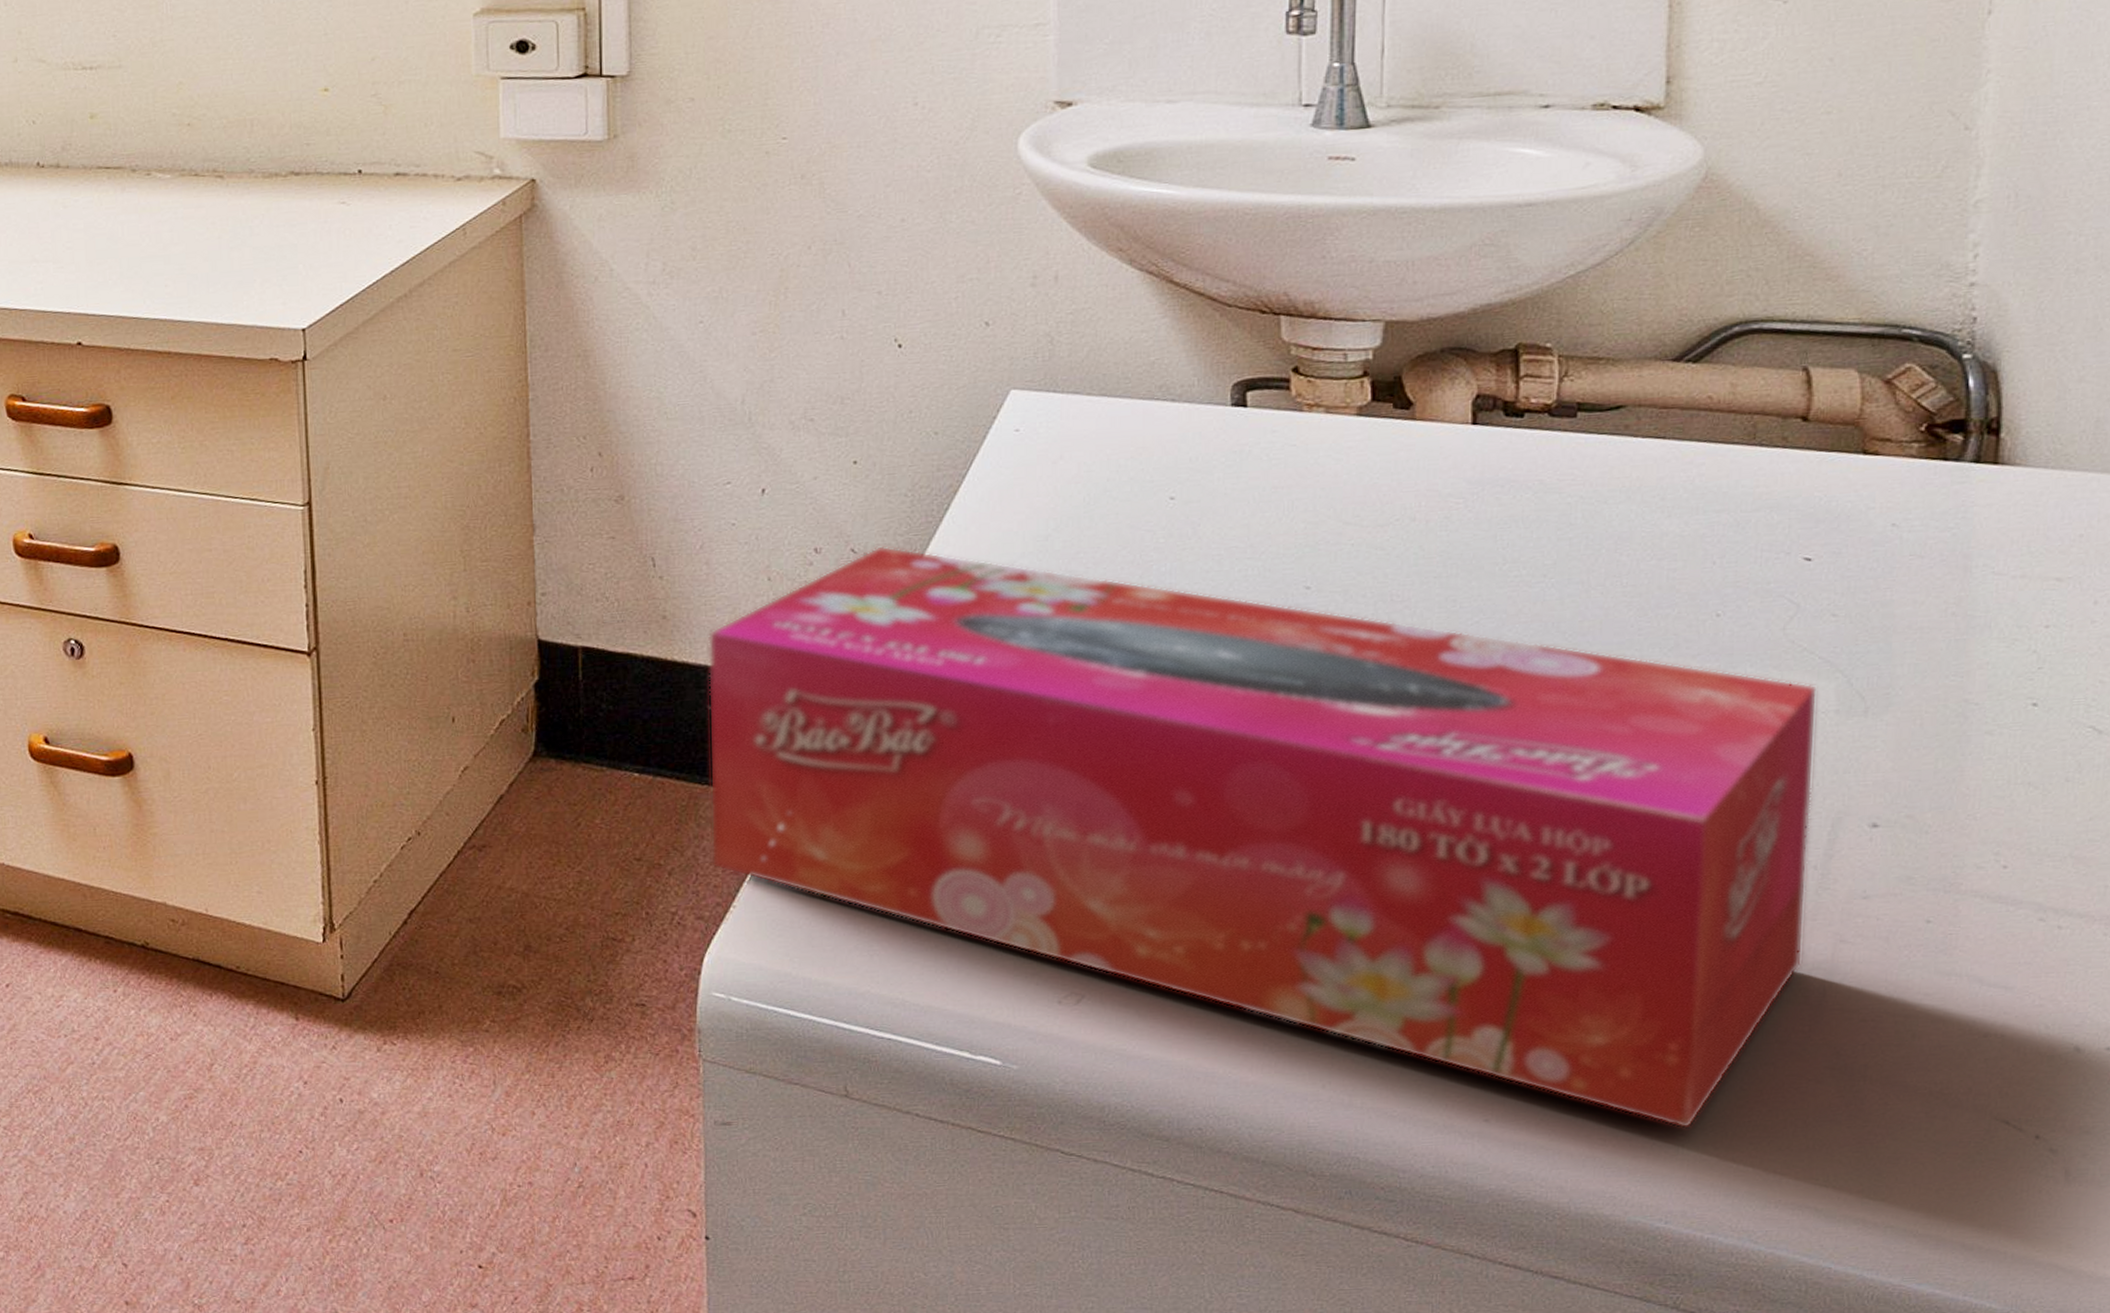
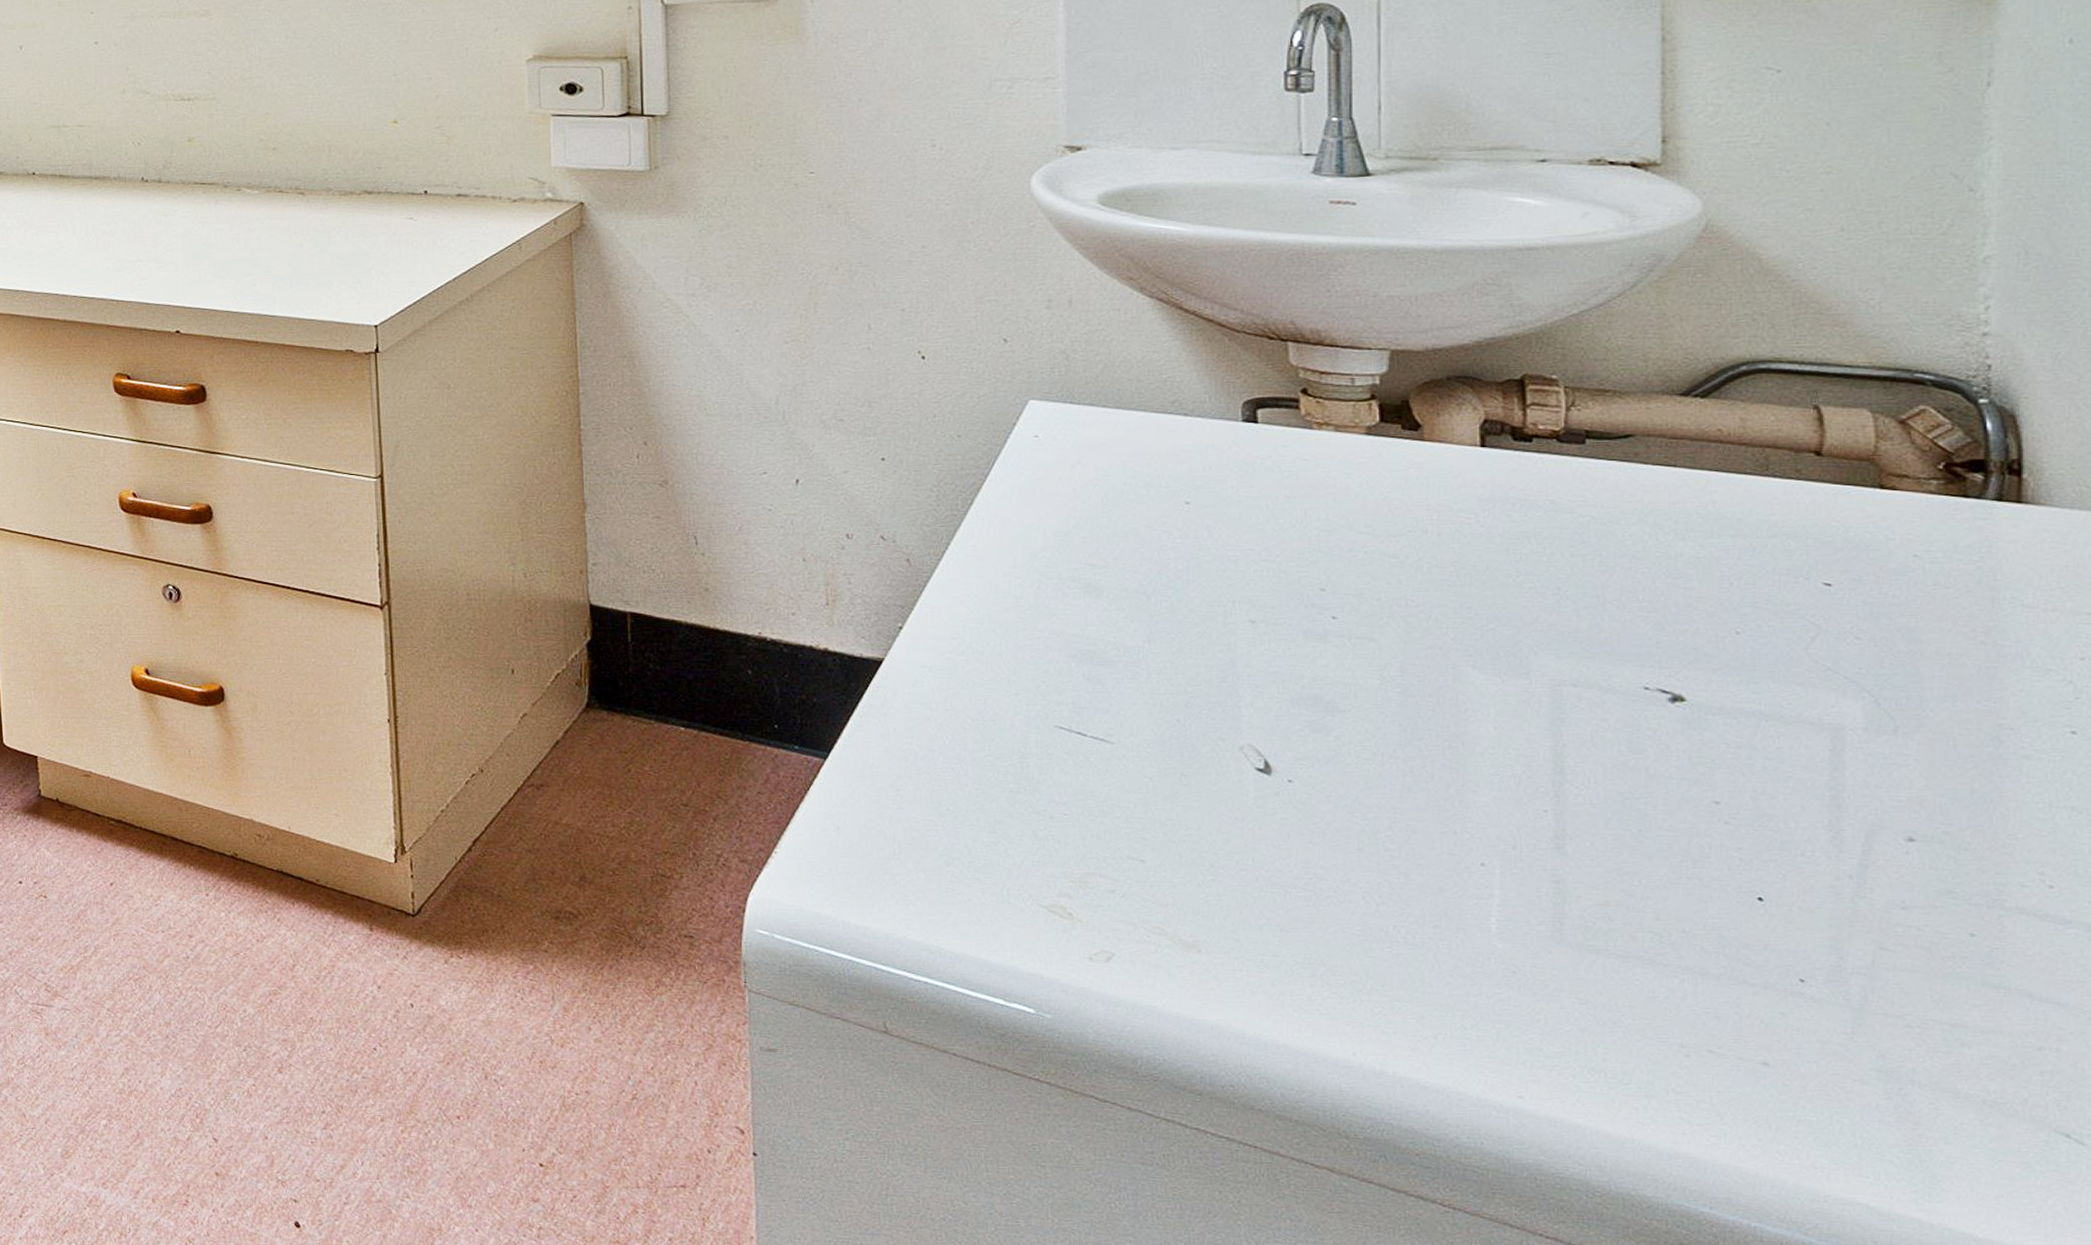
tissue box: present [708,546,1818,1129] -> none [748,535,1845,1119]

